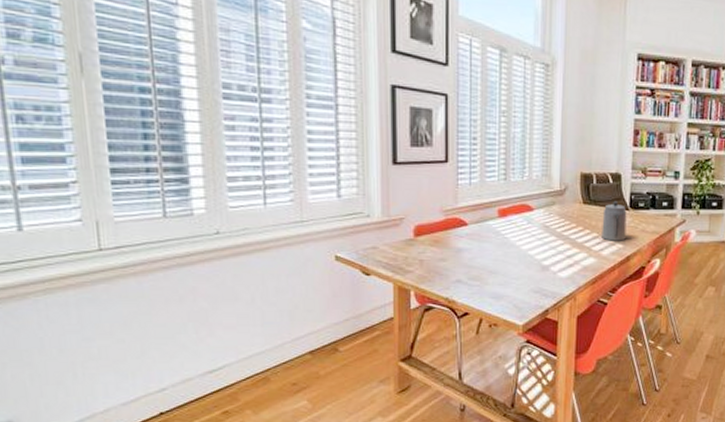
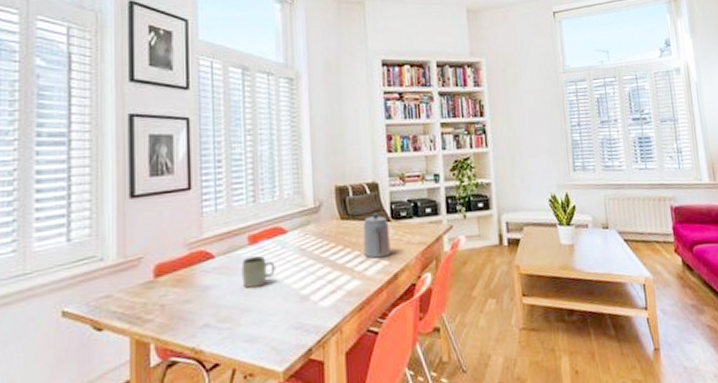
mug: none [491,228,521,254] -> present [241,256,276,288]

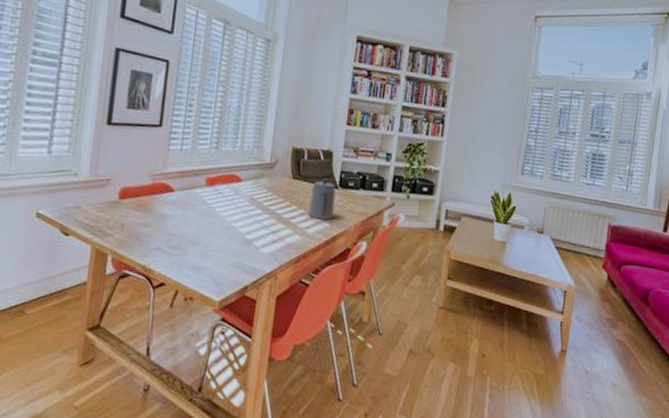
mug: present [241,256,276,288] -> none [195,196,227,225]

